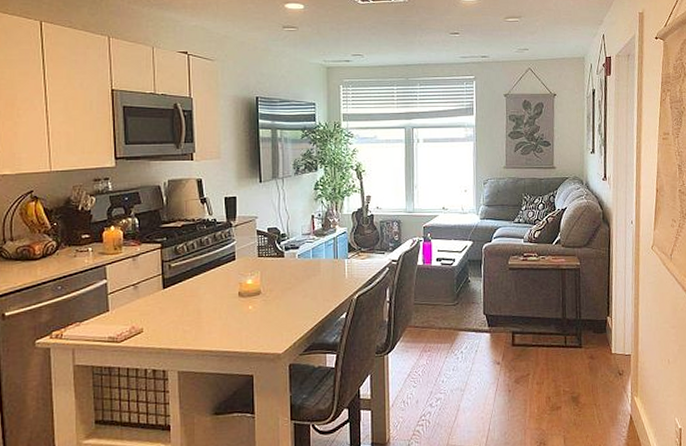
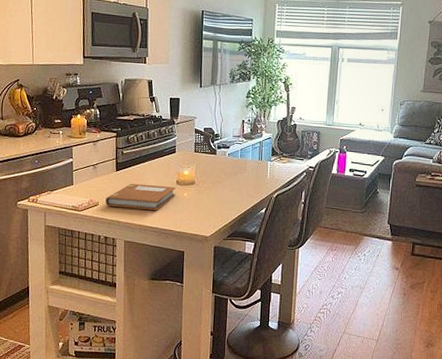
notebook: none [152,300,238,333] -> present [105,183,176,210]

